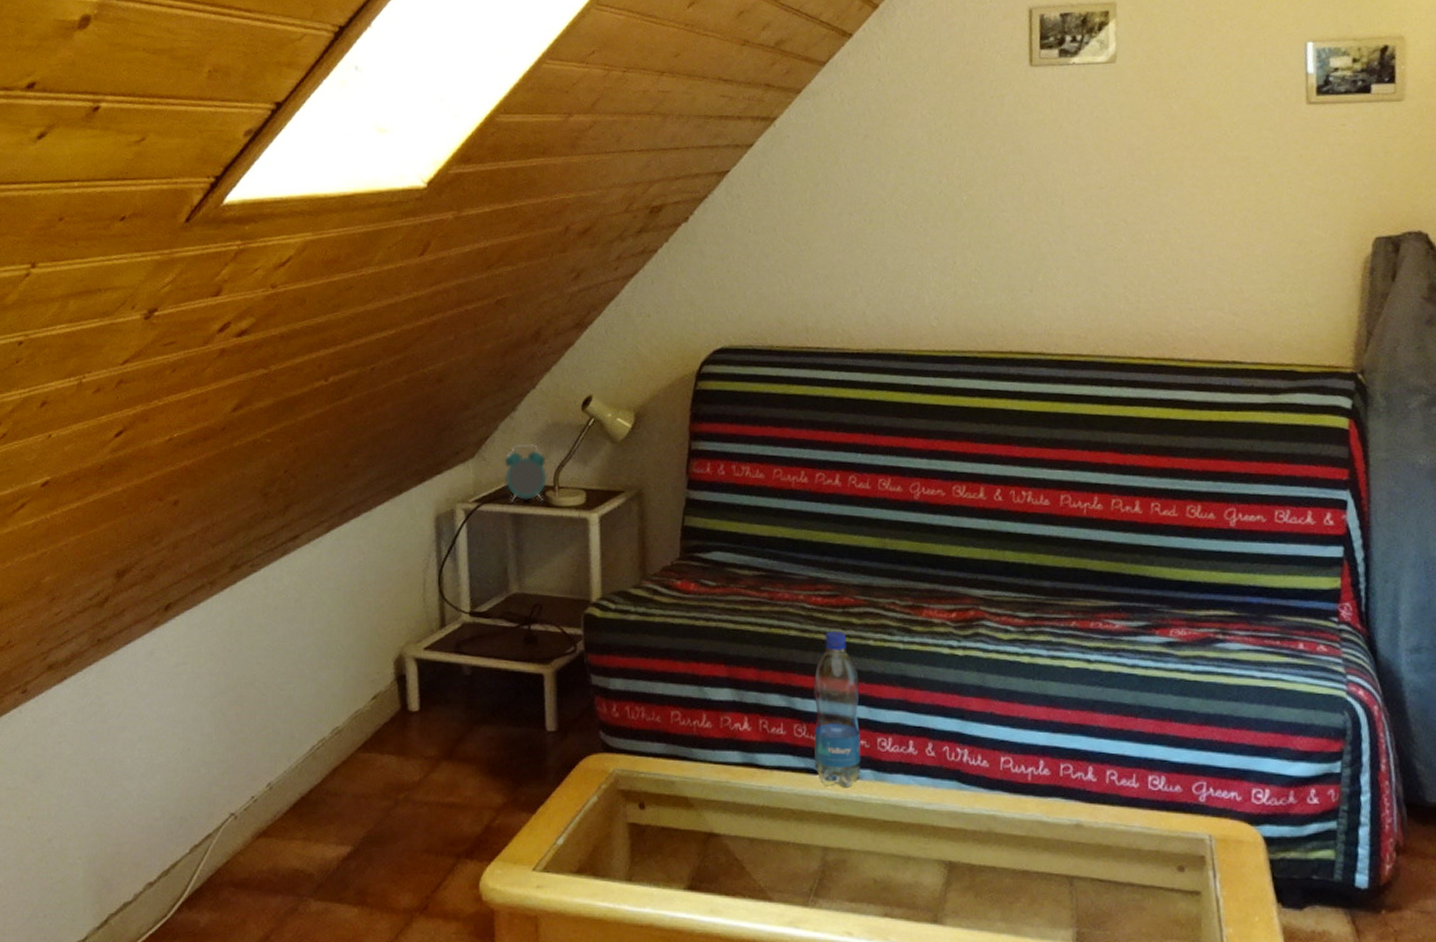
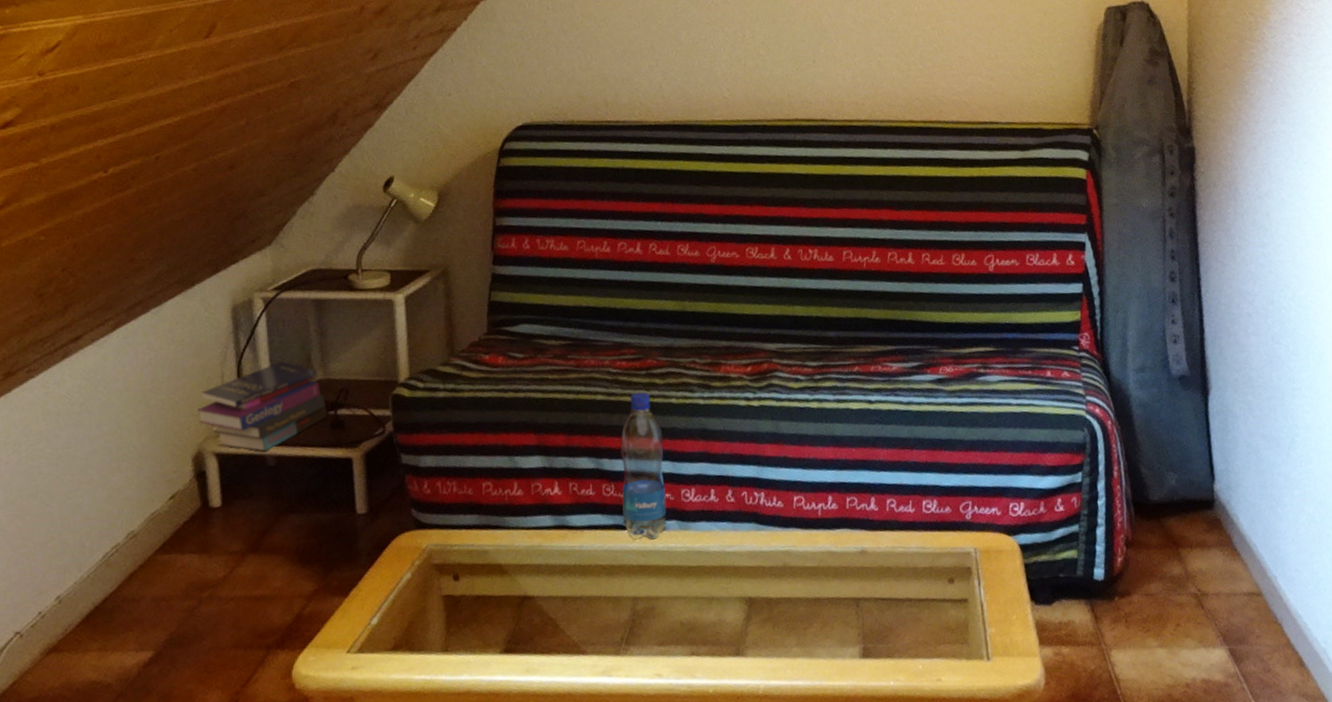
books: none [401,573,521,661] -> present [198,362,327,452]
alarm clock: present [504,444,547,503] -> none [303,228,350,289]

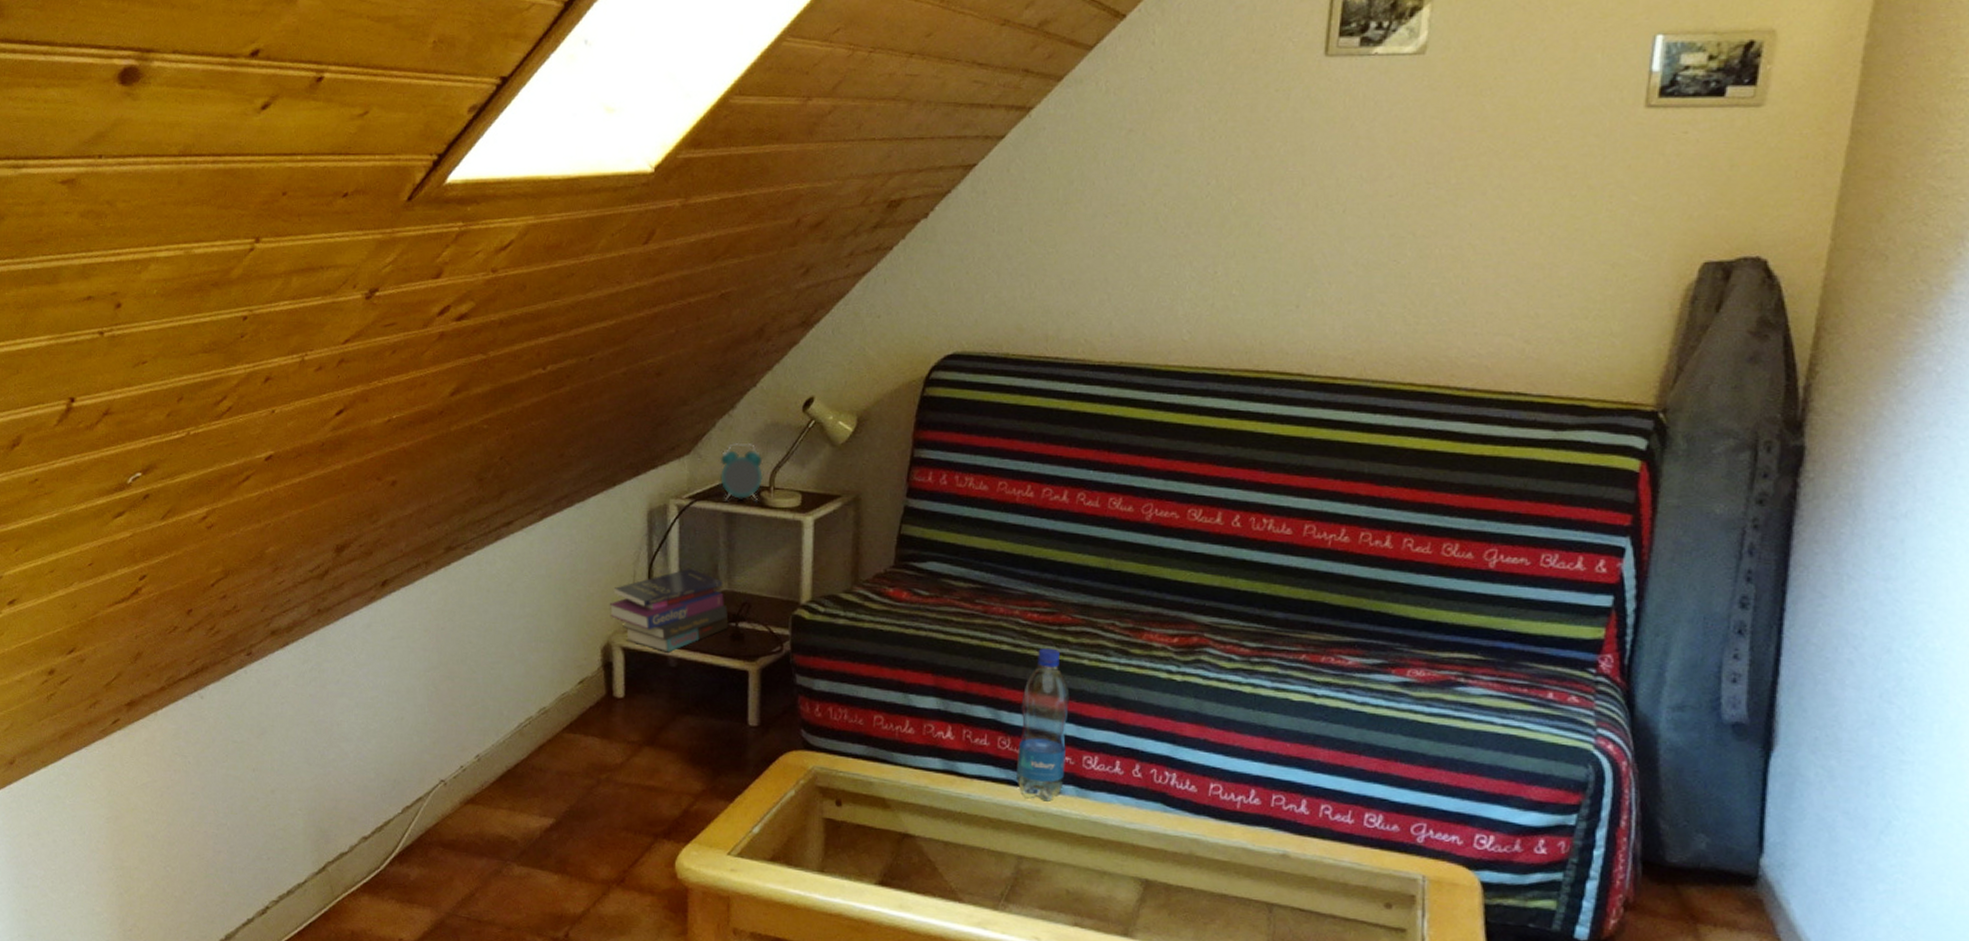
alarm clock: none [303,228,350,289] -> present [720,443,763,502]

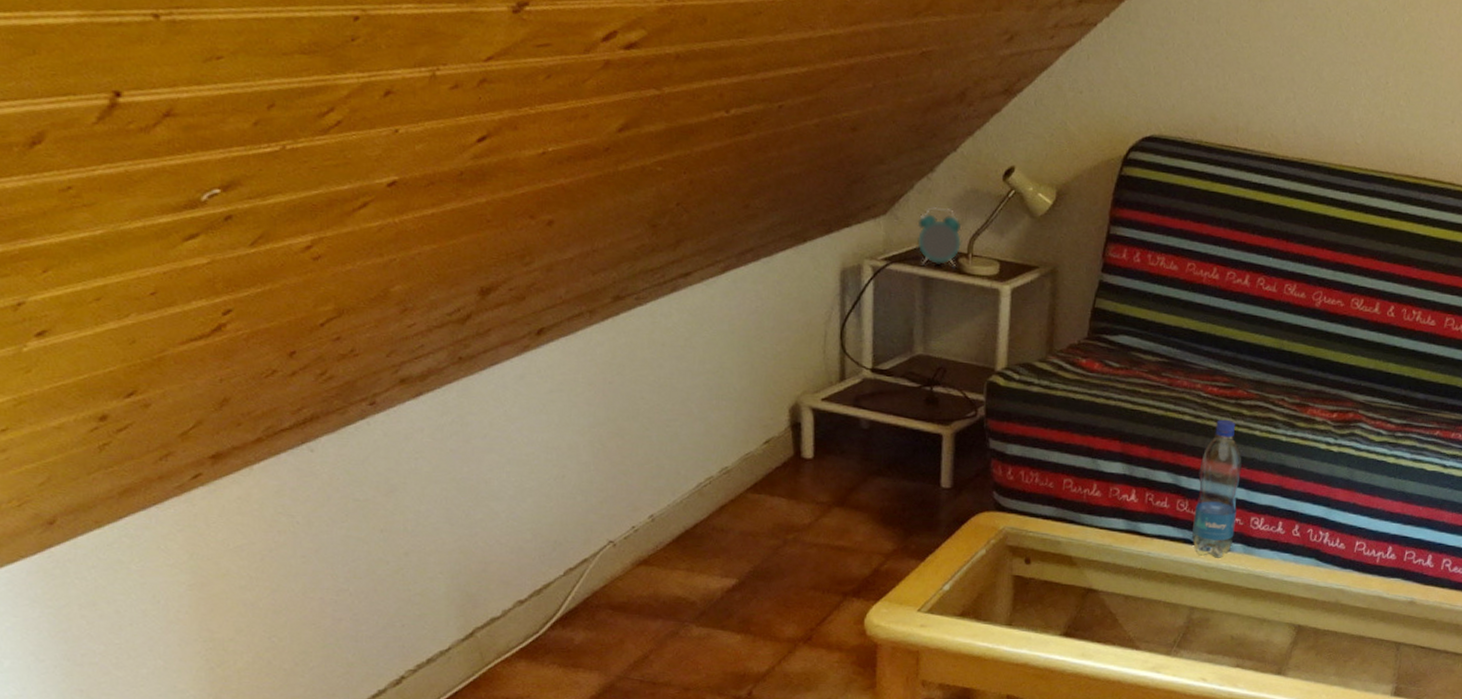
books: present [610,569,729,653] -> none [798,331,923,415]

